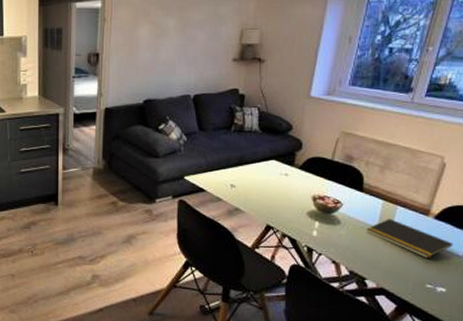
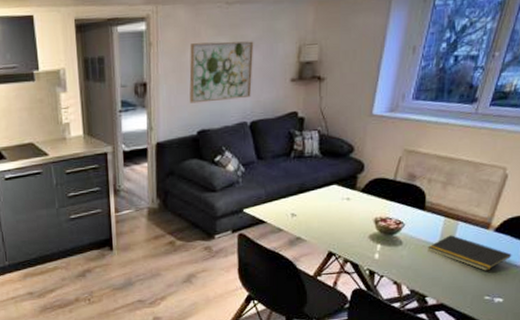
wall art: none [138,21,199,75] -> present [189,41,254,104]

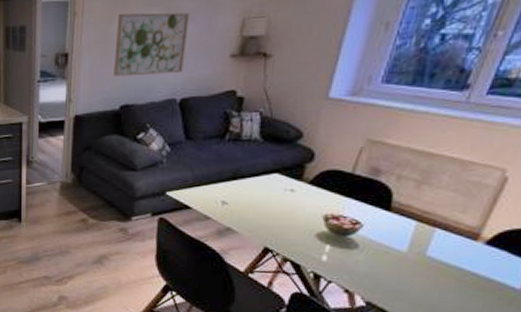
notepad: present [428,235,512,271] -> none [392,243,509,291]

